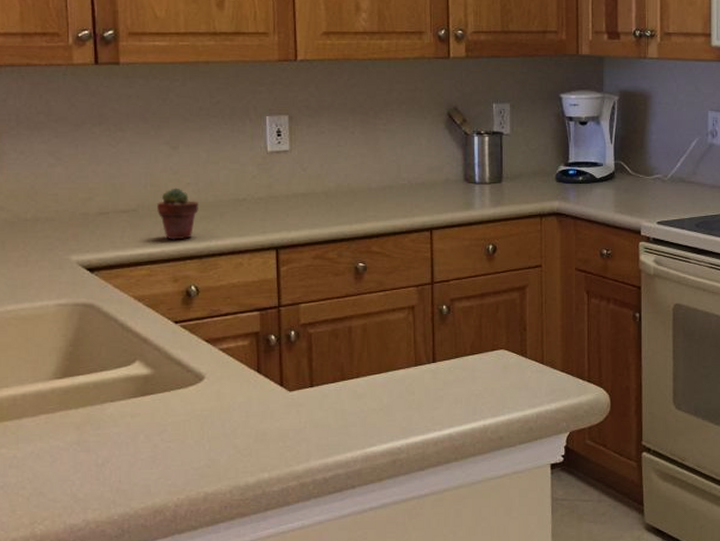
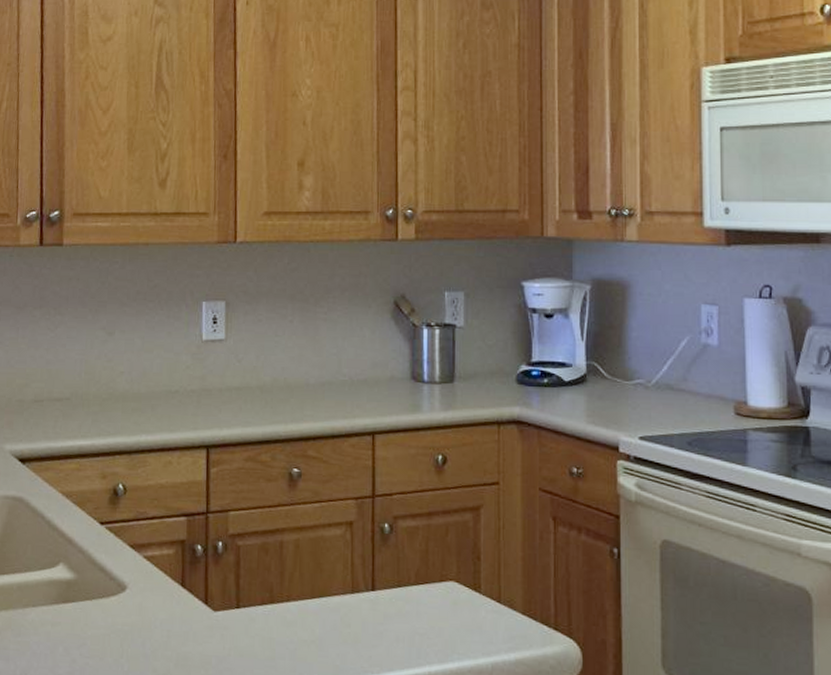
potted succulent: present [157,187,199,240] -> none [90,376,131,433]

